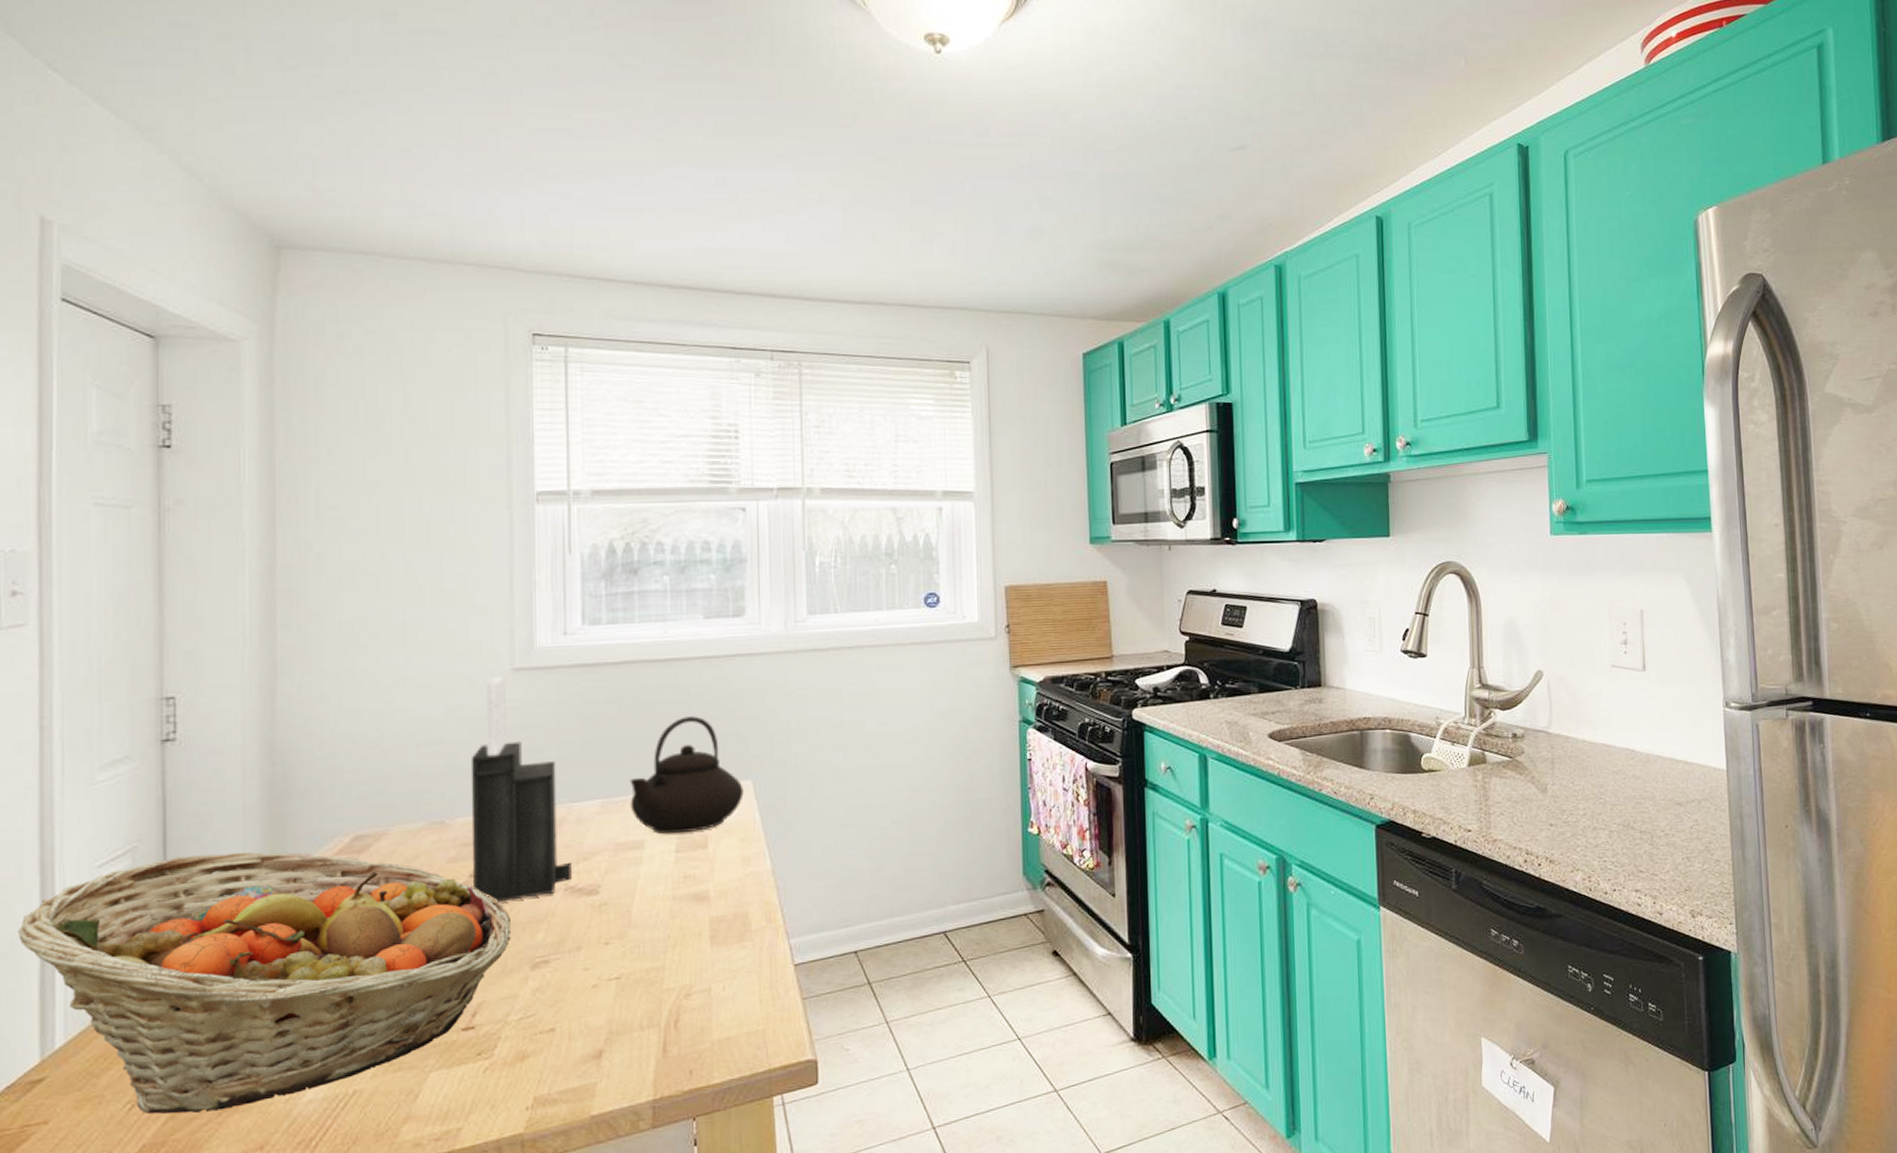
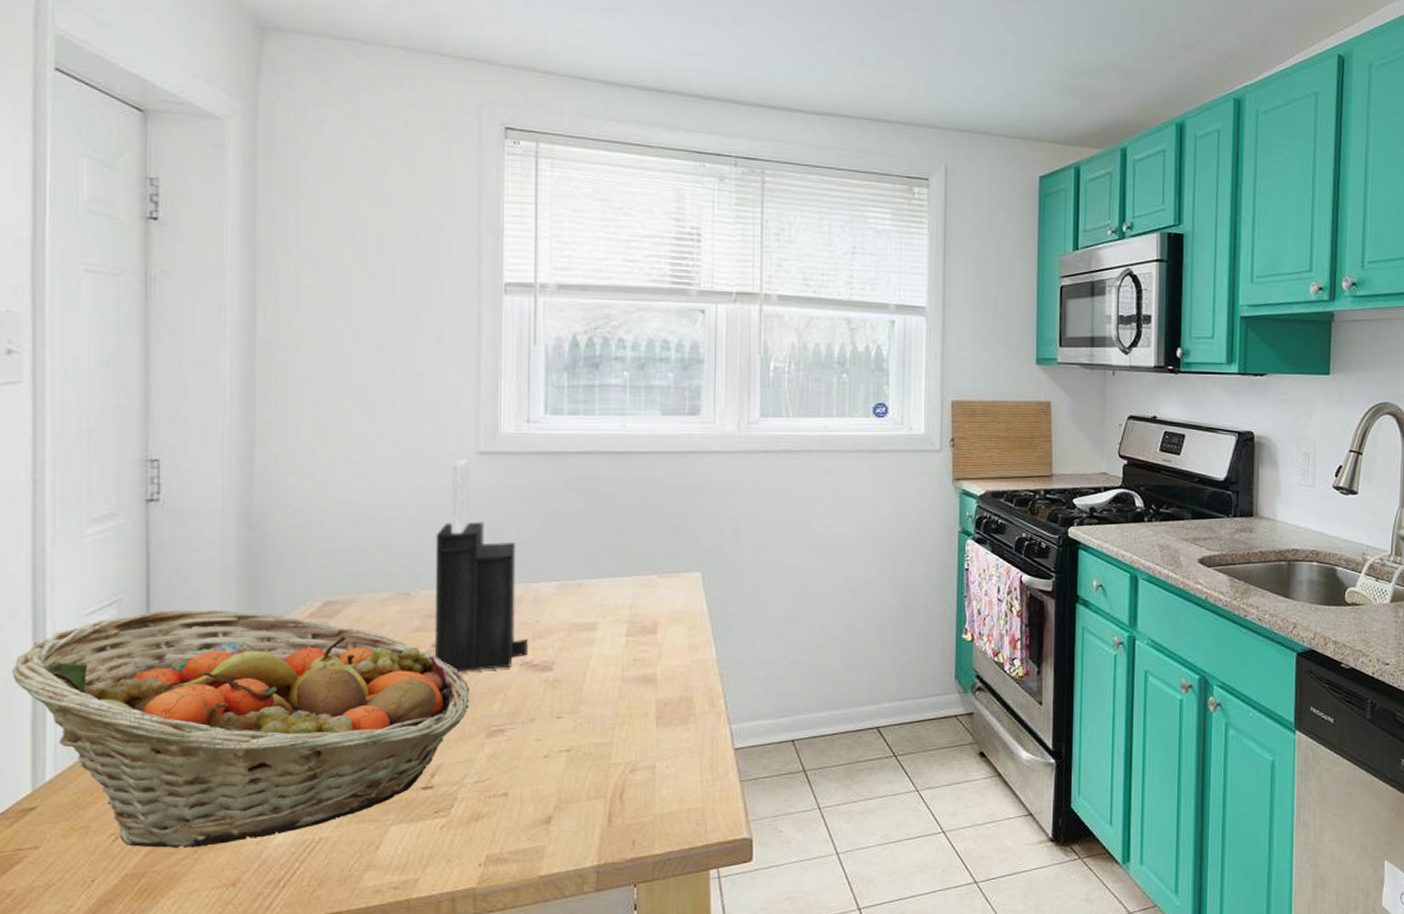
teapot: present [630,716,744,835] -> none [585,508,693,619]

